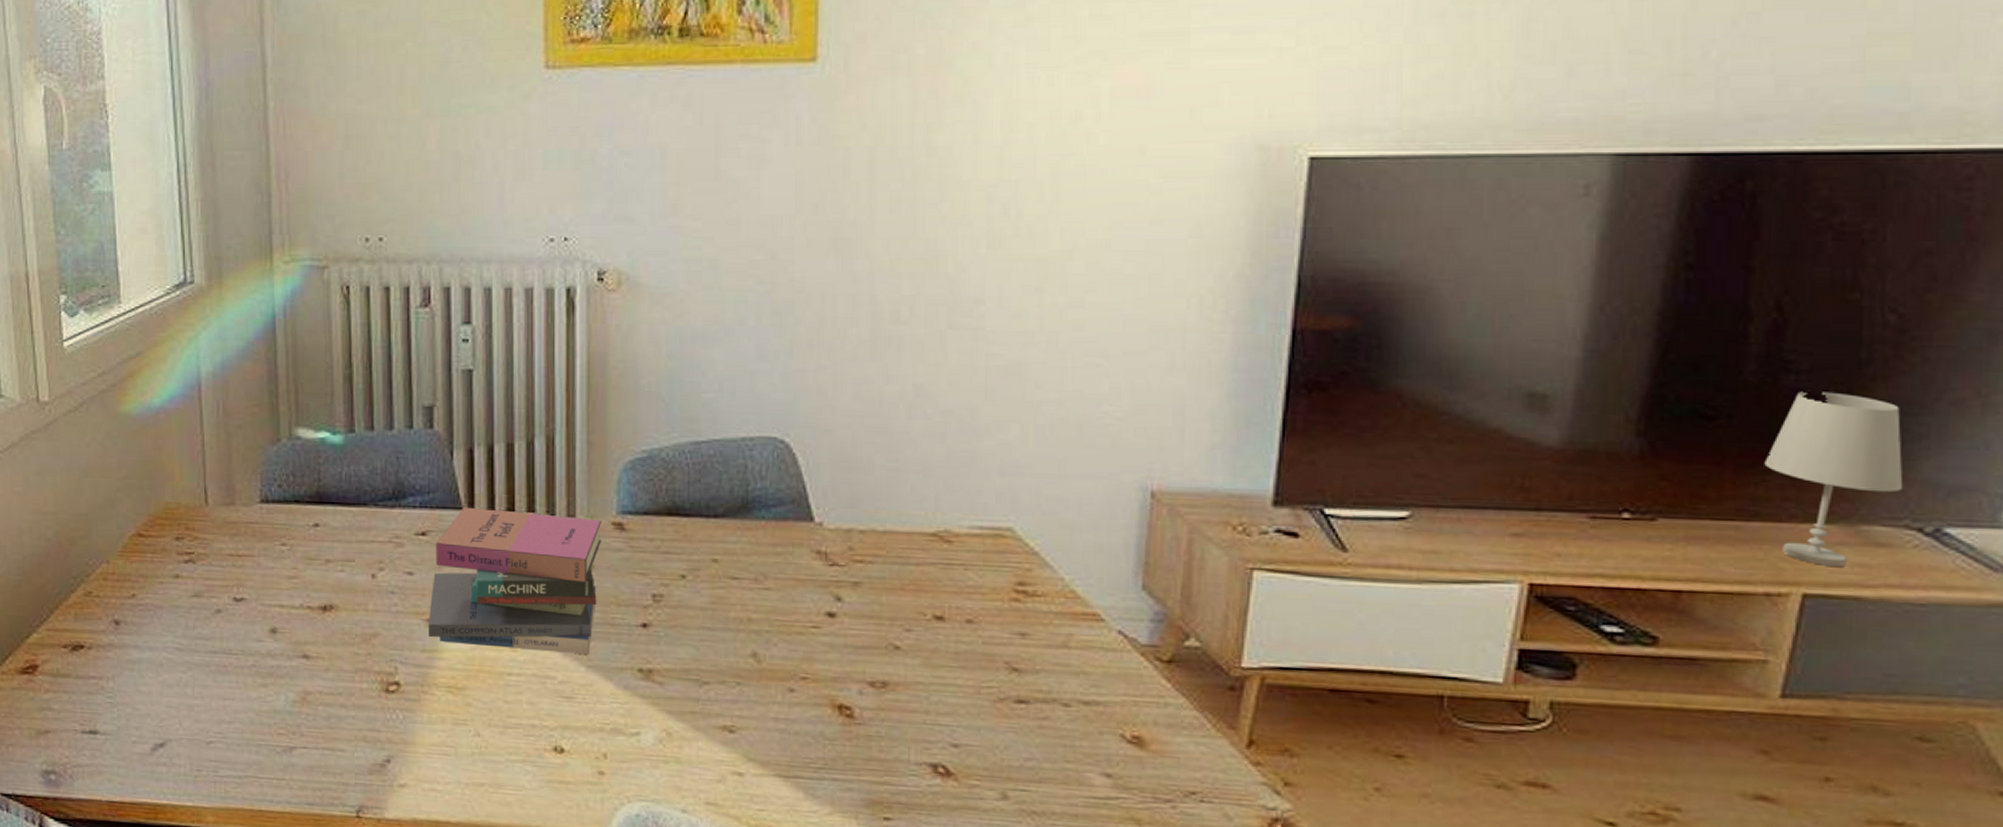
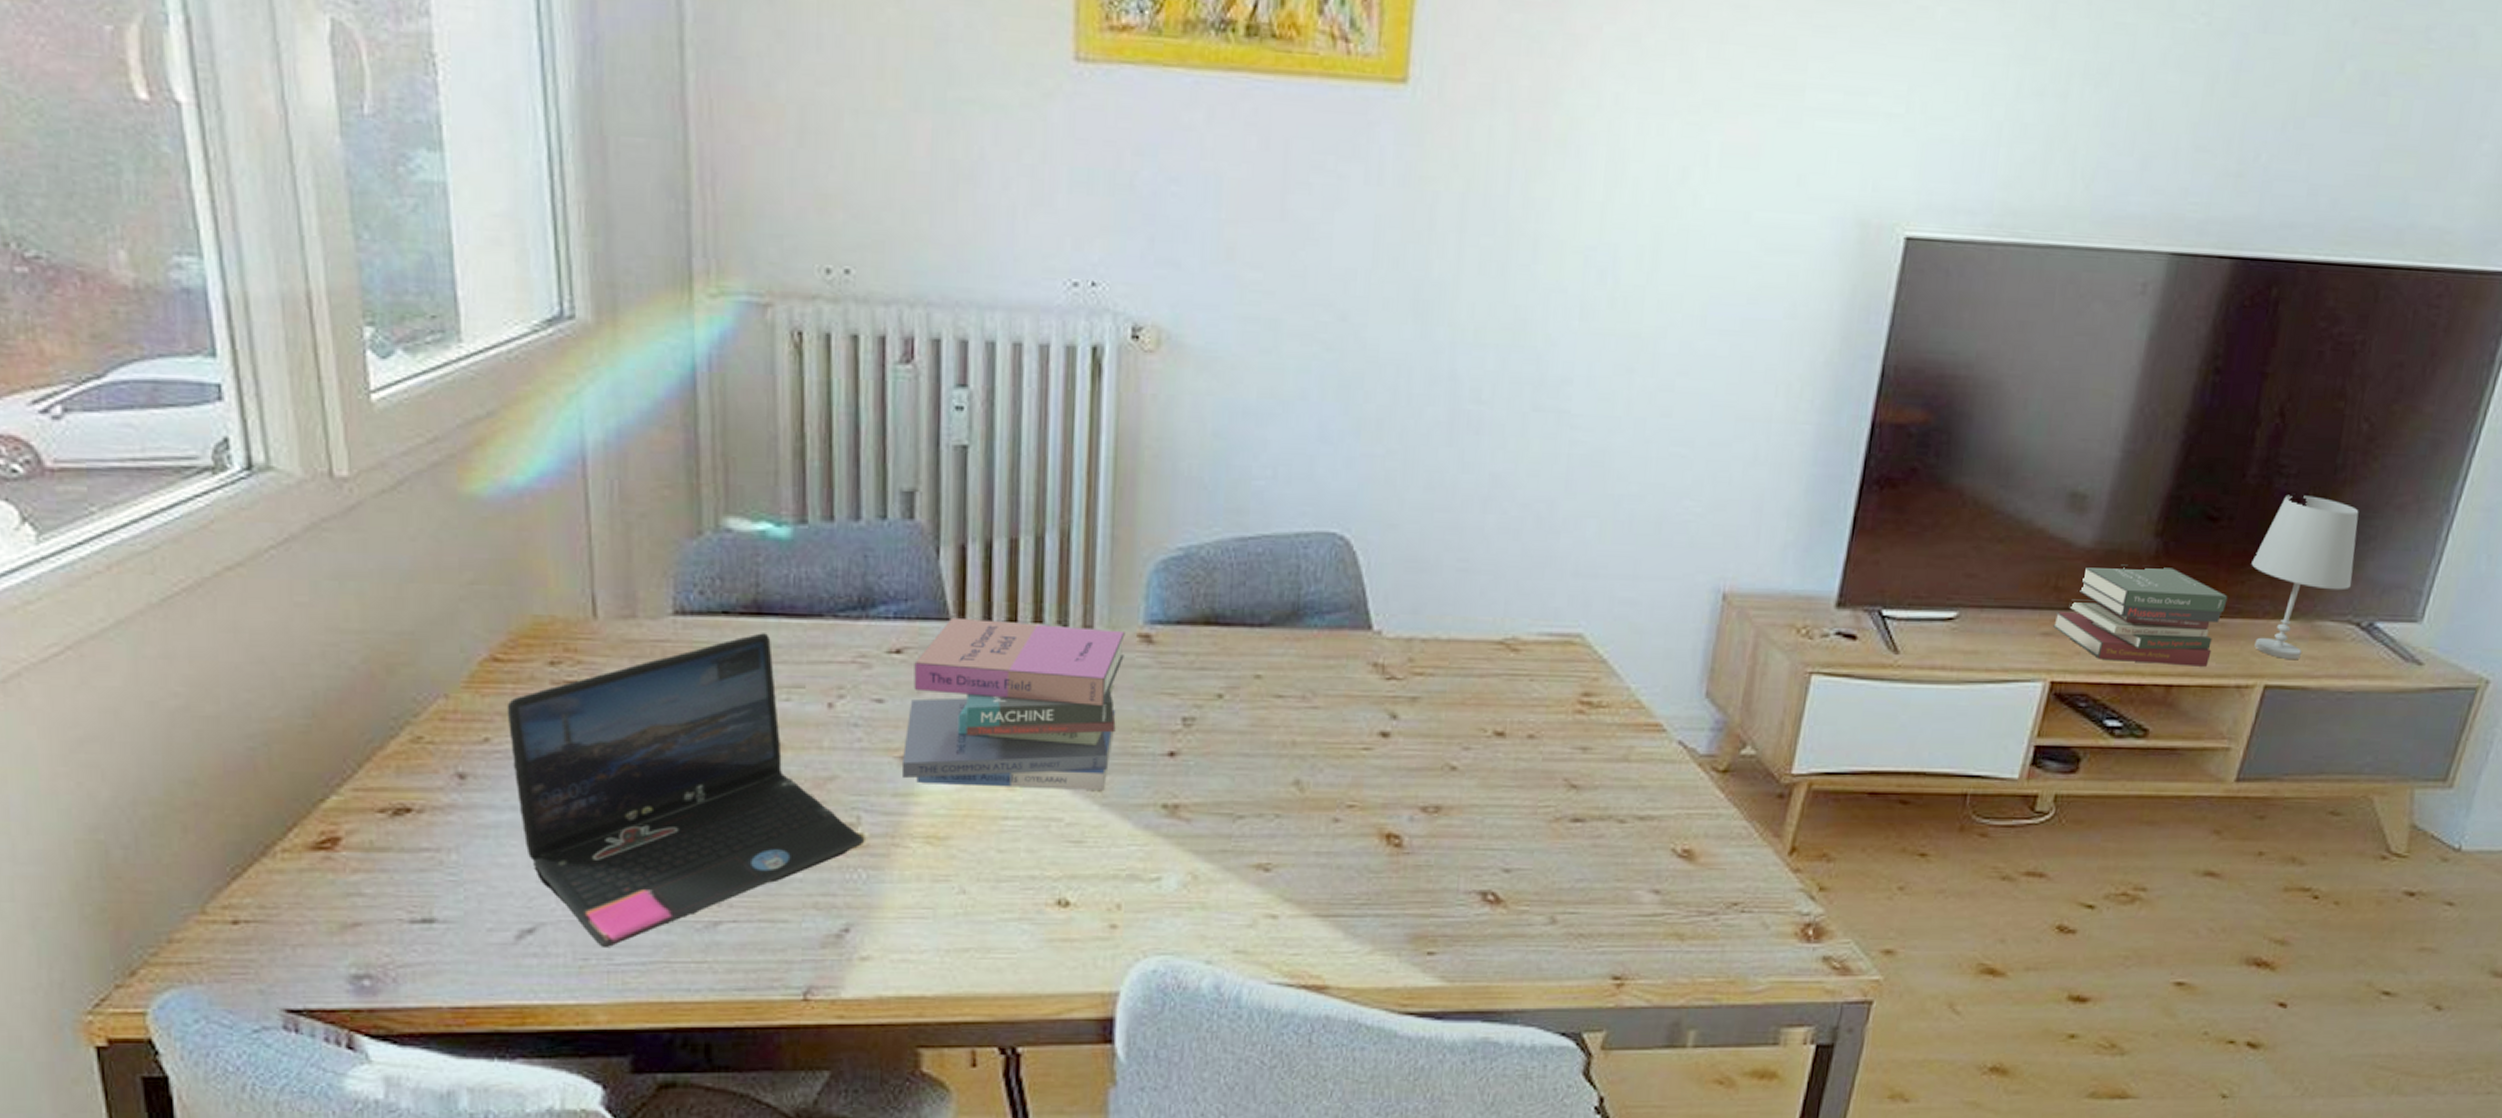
laptop: none [147,518,400,762] -> present [507,633,864,947]
books: none [1523,464,1739,572] -> present [2052,564,2228,667]

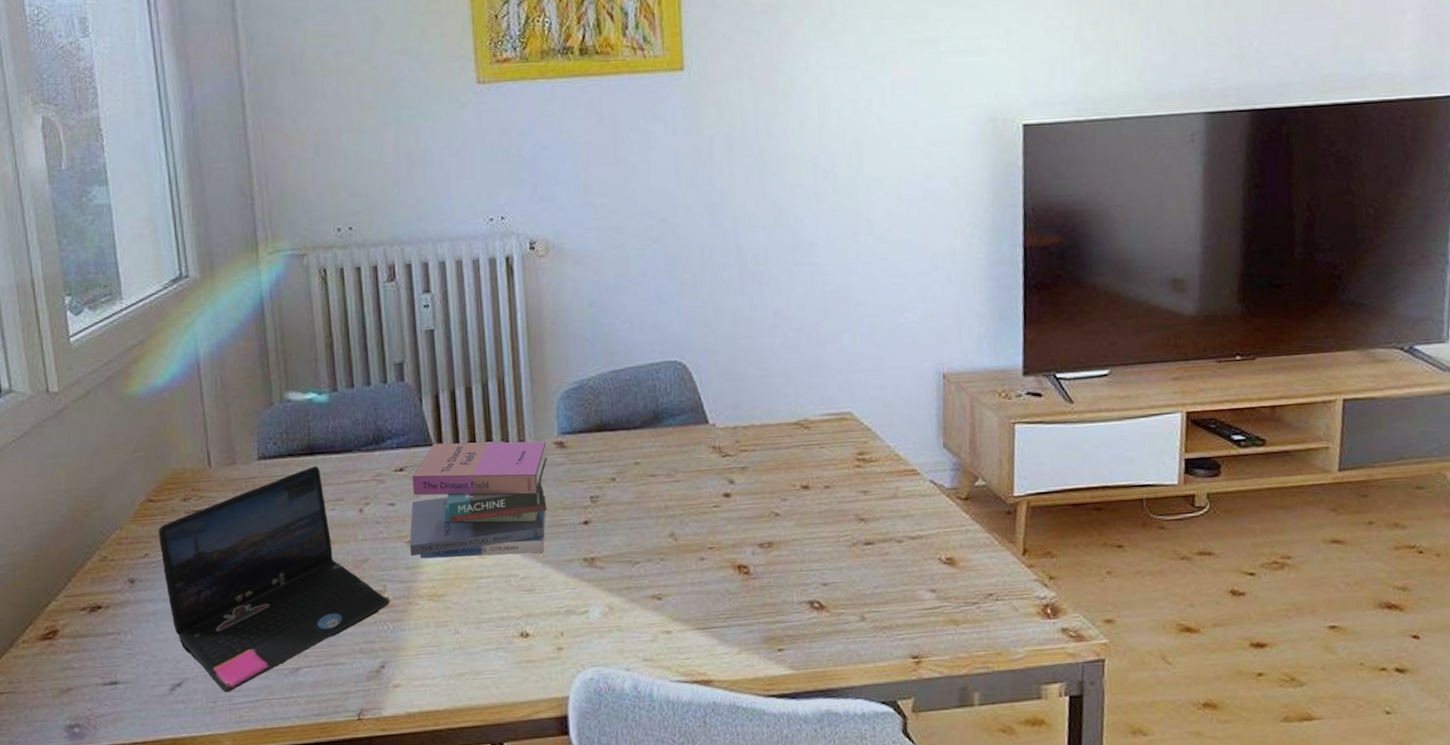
books: present [2052,564,2228,667] -> none [1178,323,1302,393]
table lamp: present [2251,494,2359,660] -> none [1312,262,1390,379]

